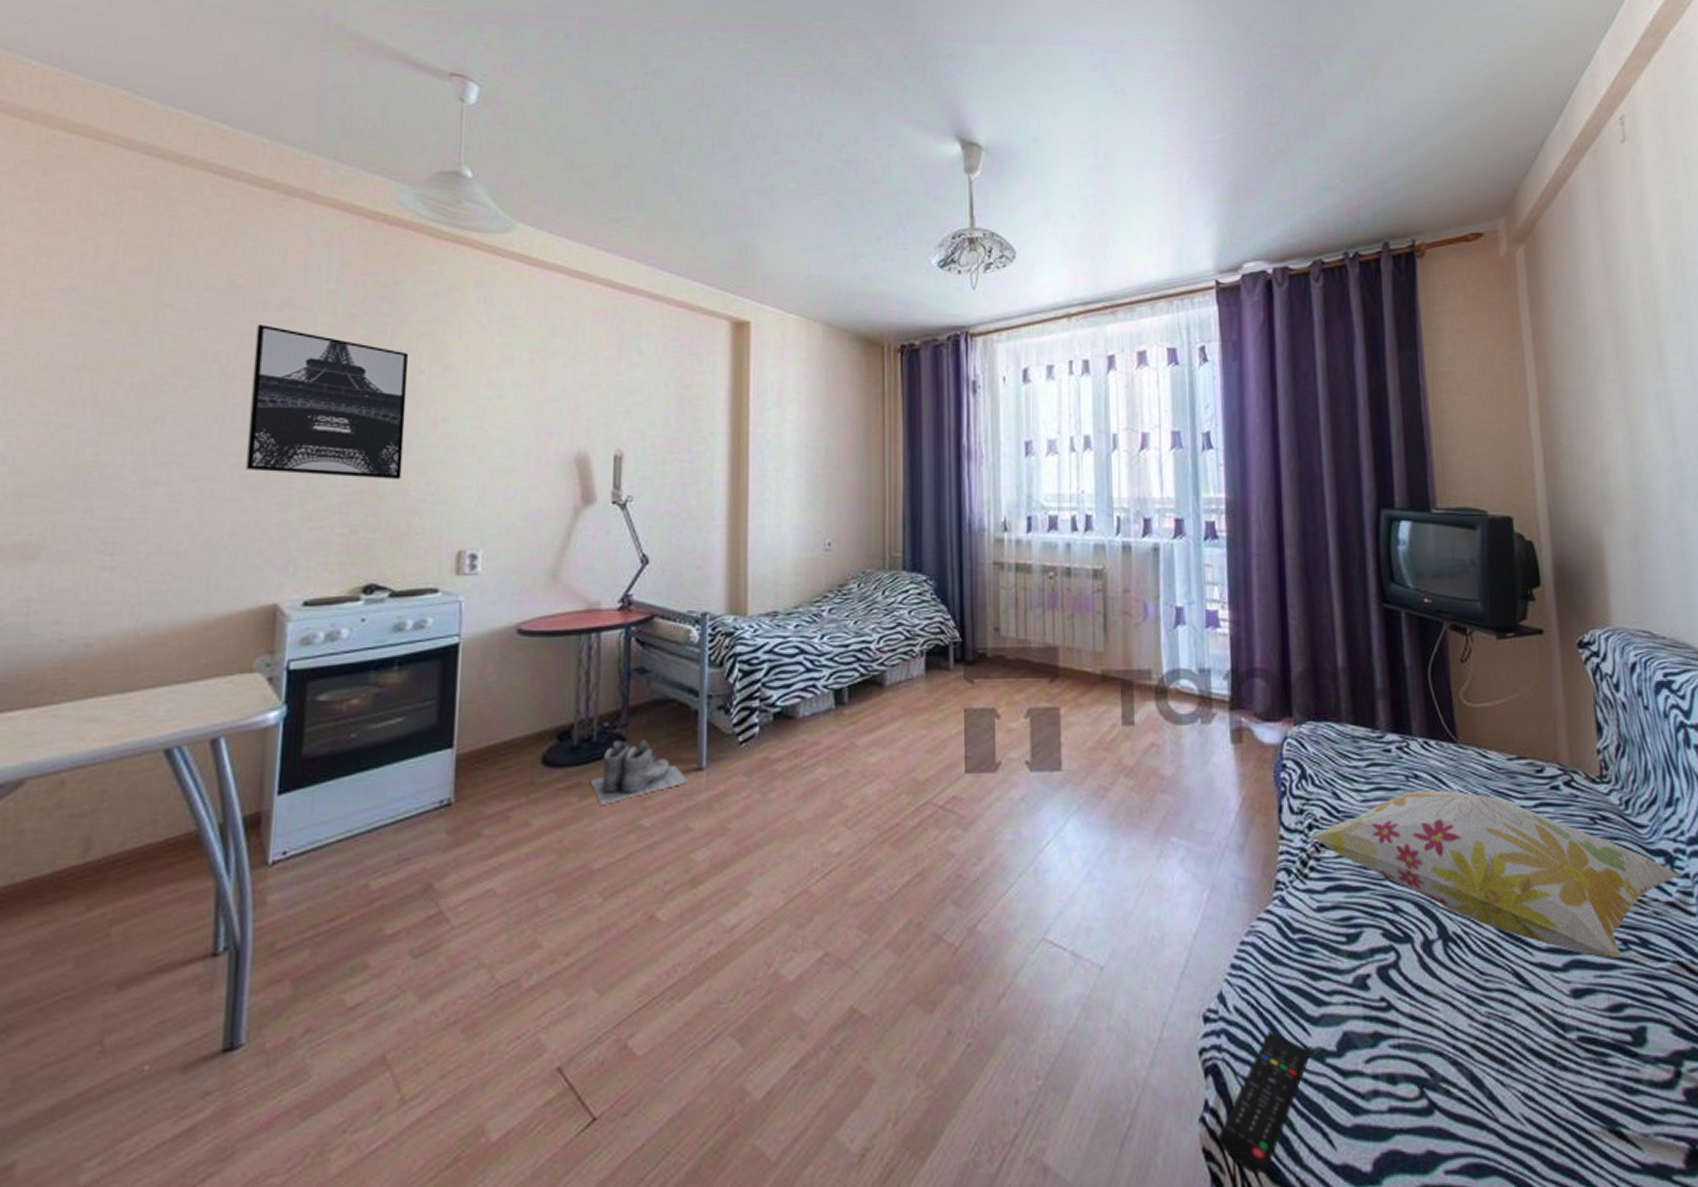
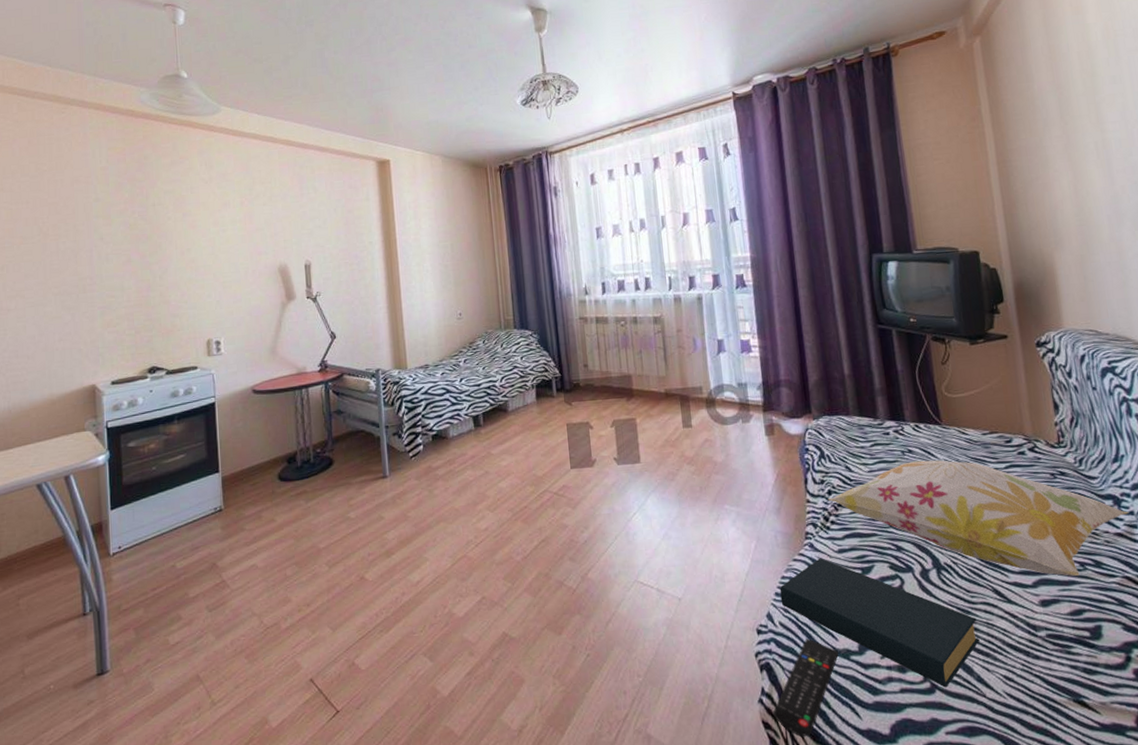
wall art: present [245,323,409,480] -> none [59,196,164,297]
boots: present [589,739,688,805] -> none [311,459,378,505]
hardback book: none [1237,918,1494,1107] -> present [779,558,980,688]

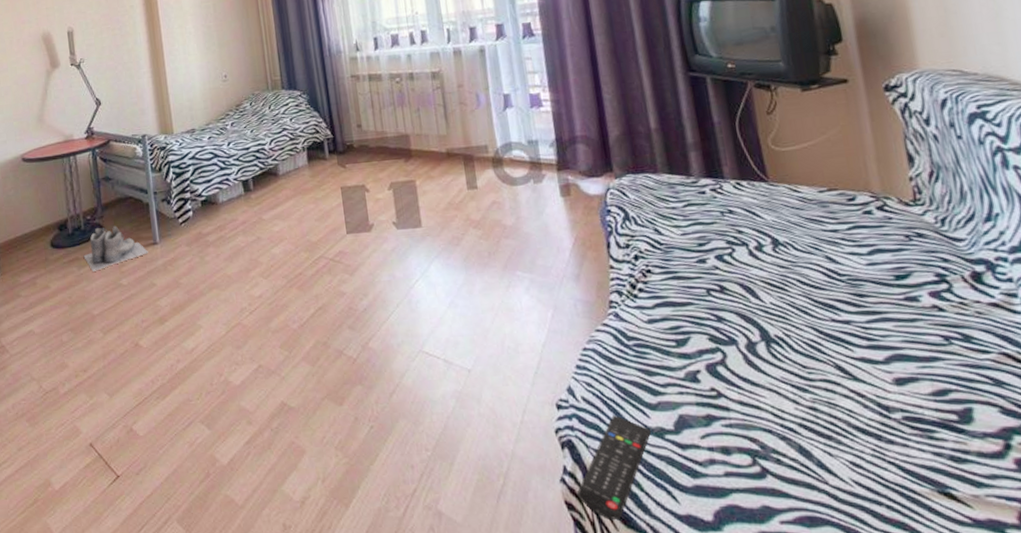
boots: none [311,459,378,505] -> present [83,225,149,272]
hardback book: present [779,558,980,688] -> none [581,328,820,473]
decorative pillow: present [827,460,1129,576] -> none [634,221,1007,352]

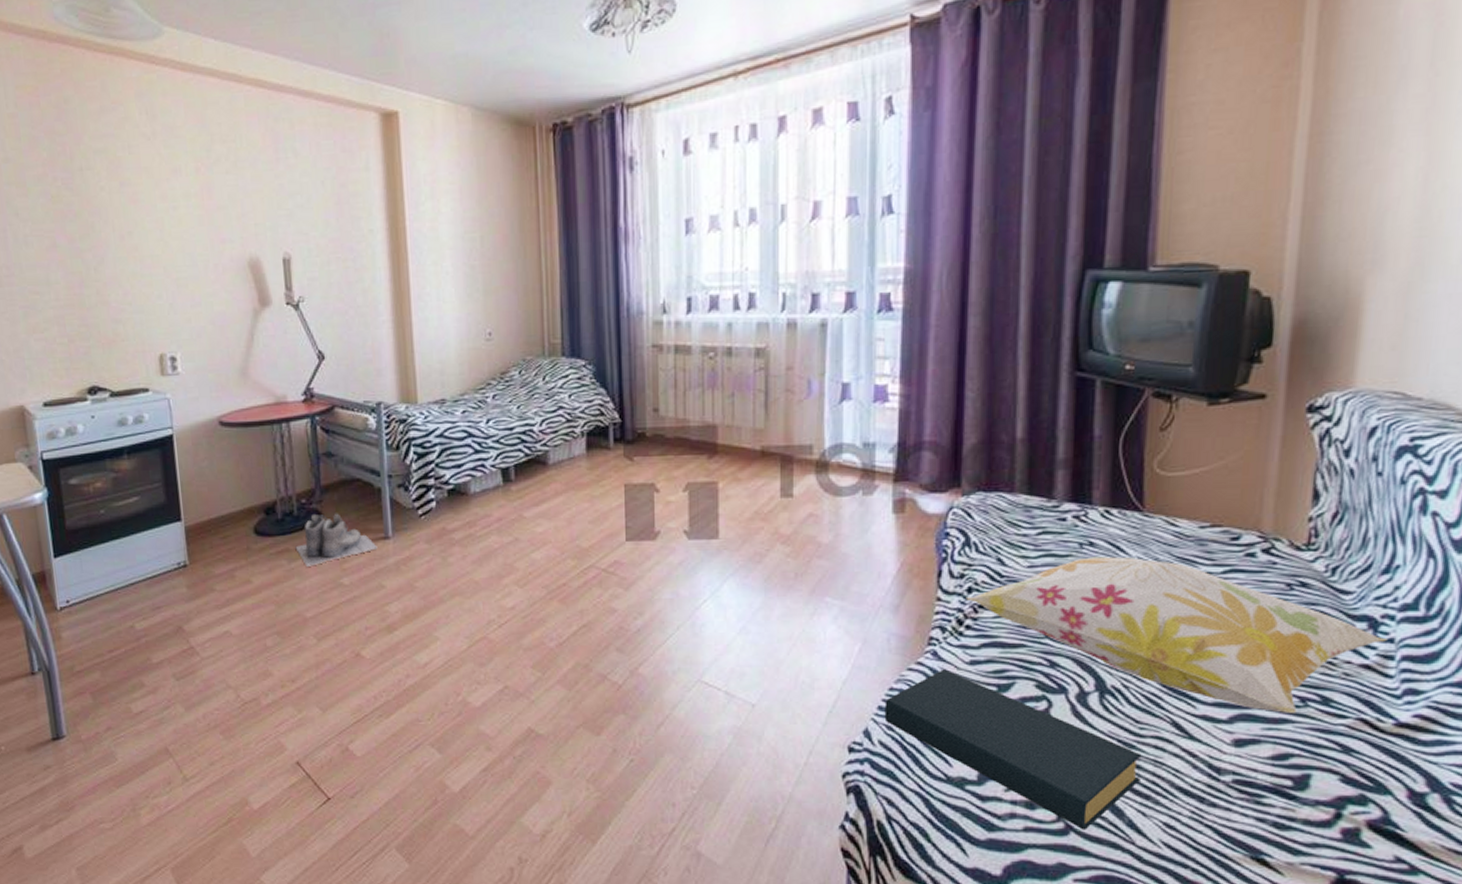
remote control: present [577,415,651,519] -> none [857,762,950,869]
hardback book: none [581,328,820,473] -> present [884,669,1142,830]
decorative pillow: none [634,221,1007,352] -> present [965,556,1388,713]

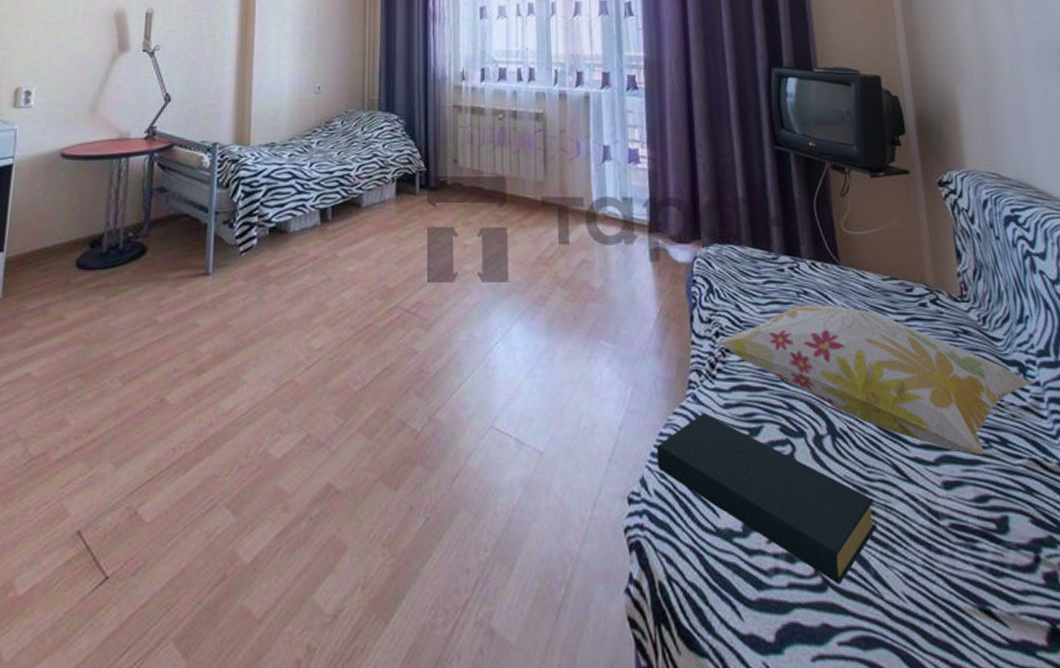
boots: present [295,513,378,567] -> none [115,247,197,303]

